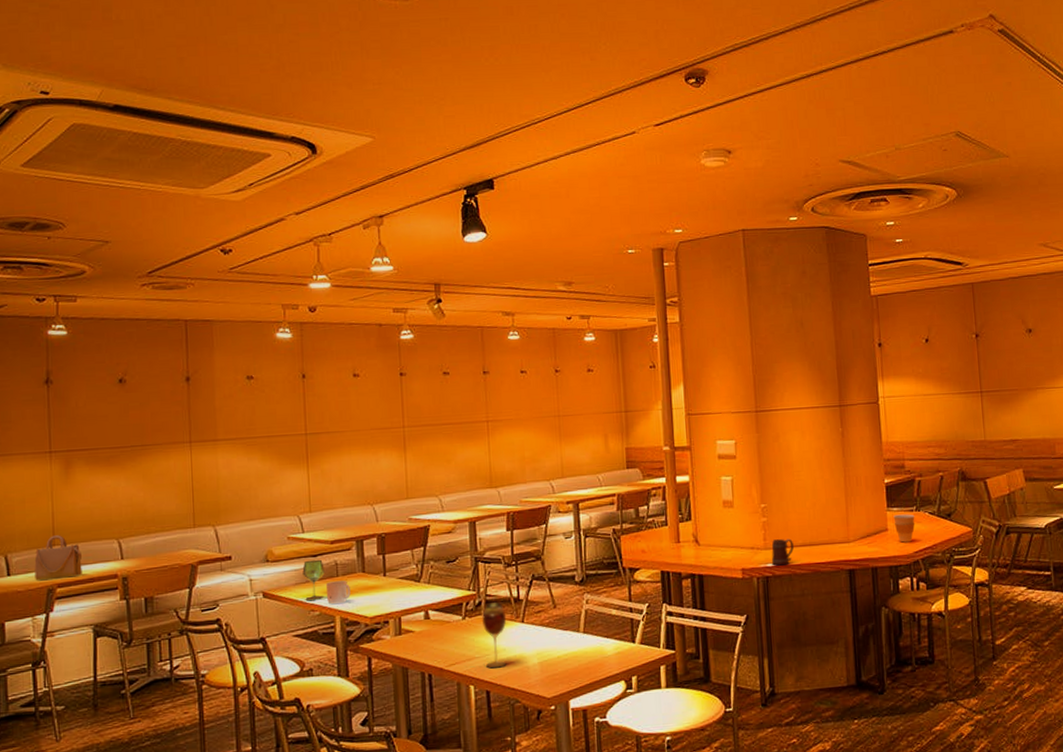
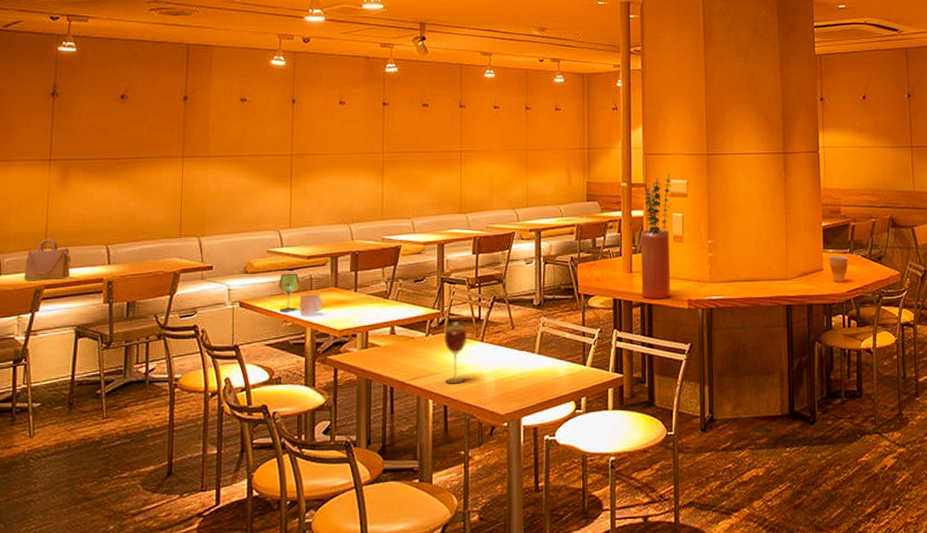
vase: none [687,434,723,570] -> present [640,173,671,300]
beer mug: present [771,539,794,566] -> none [715,274,736,299]

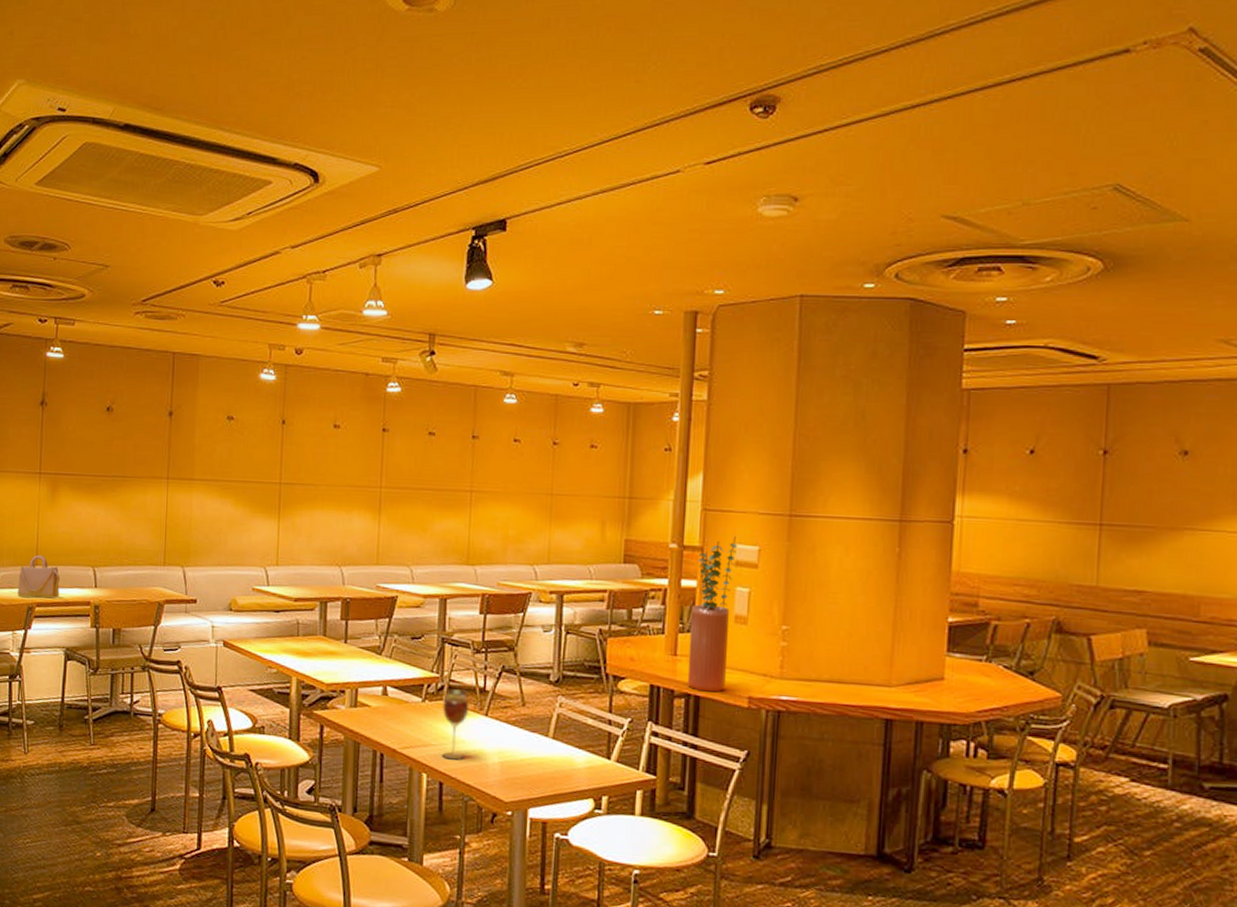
wine glass: present [278,273,300,312] -> none [263,615,286,658]
mug: present [299,294,323,317] -> none [285,640,310,665]
cup: present [829,255,849,282] -> none [953,662,984,698]

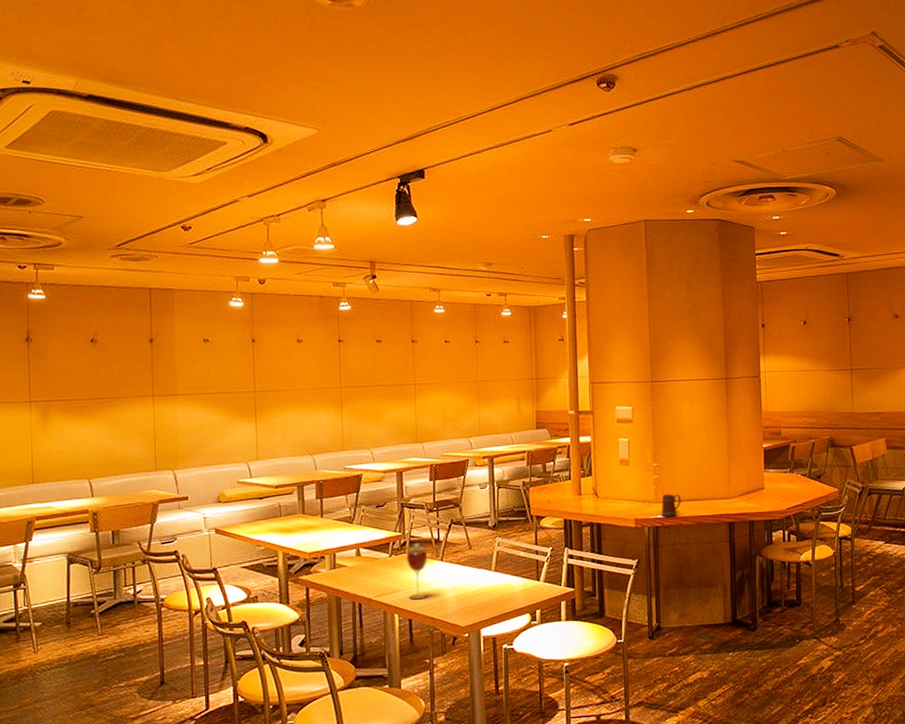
handbag: present [18,555,60,599] -> none [16,474,57,514]
vase: present [687,536,737,693] -> none [588,401,619,520]
beer mug: none [786,669,817,701] -> present [661,494,681,517]

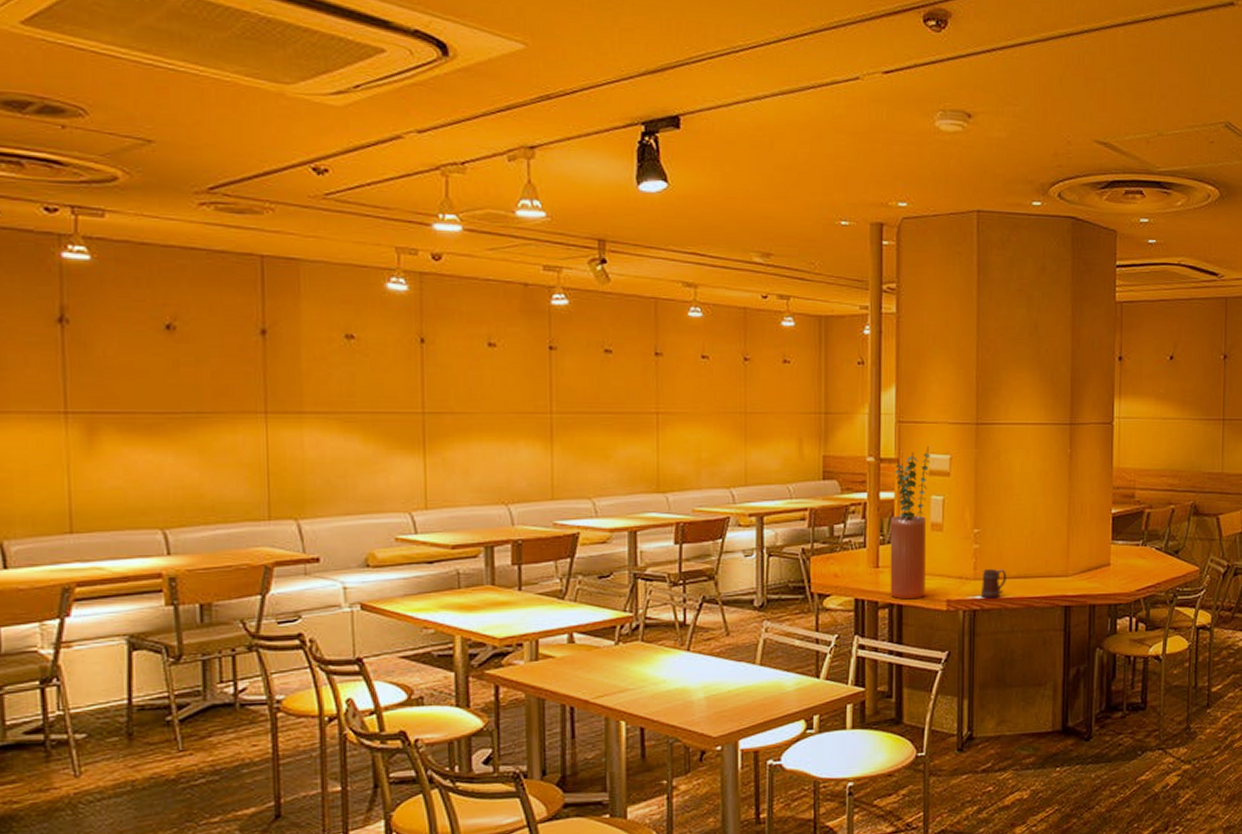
wineglass: present [406,543,428,600] -> none [638,627,669,702]
vase: none [588,401,619,520] -> present [890,446,930,600]

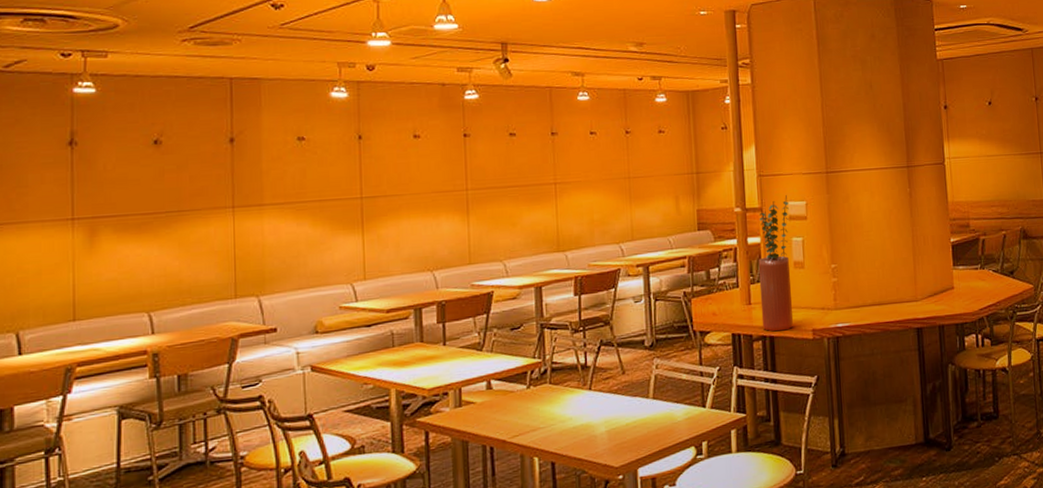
beer mug: present [980,569,1006,599] -> none [841,298,863,326]

